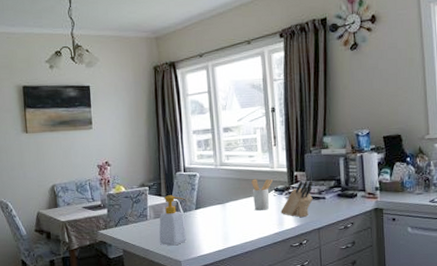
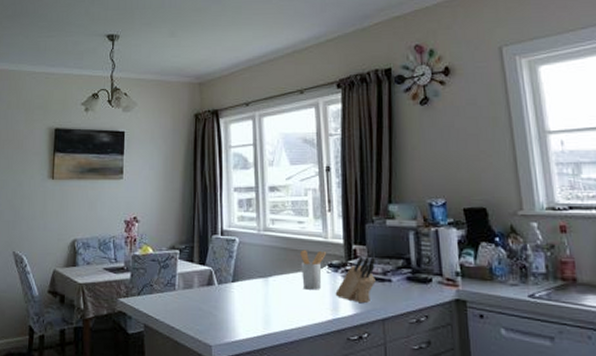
soap bottle: present [159,195,186,246] -> none [187,262,221,325]

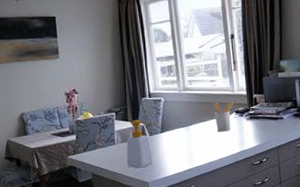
soap bottle: none [187,262,221,325] -> present [126,120,153,168]
knife block: present [335,256,376,304] -> none [241,101,272,138]

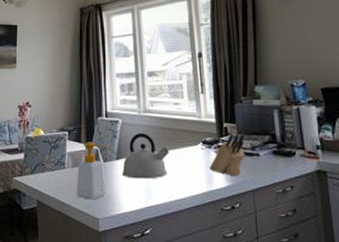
kettle: none [167,108,207,147] -> present [122,132,169,179]
utensil holder: present [213,101,234,132] -> none [177,129,201,165]
knife block: none [241,101,272,138] -> present [209,133,245,177]

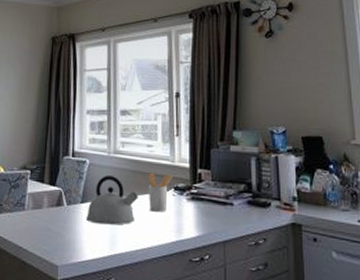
soap bottle: present [76,142,106,200] -> none [35,182,71,246]
utensil holder: none [177,129,201,165] -> present [148,172,174,212]
knife block: present [209,133,245,177] -> none [180,179,220,226]

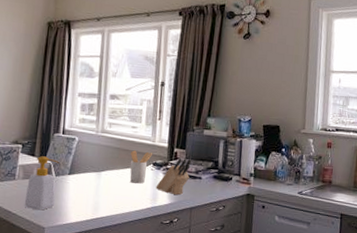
soap bottle: none [35,182,71,246] -> present [24,156,60,210]
kettle: present [86,174,138,225] -> none [73,151,121,194]
knife block: none [180,179,220,226] -> present [156,157,192,195]

